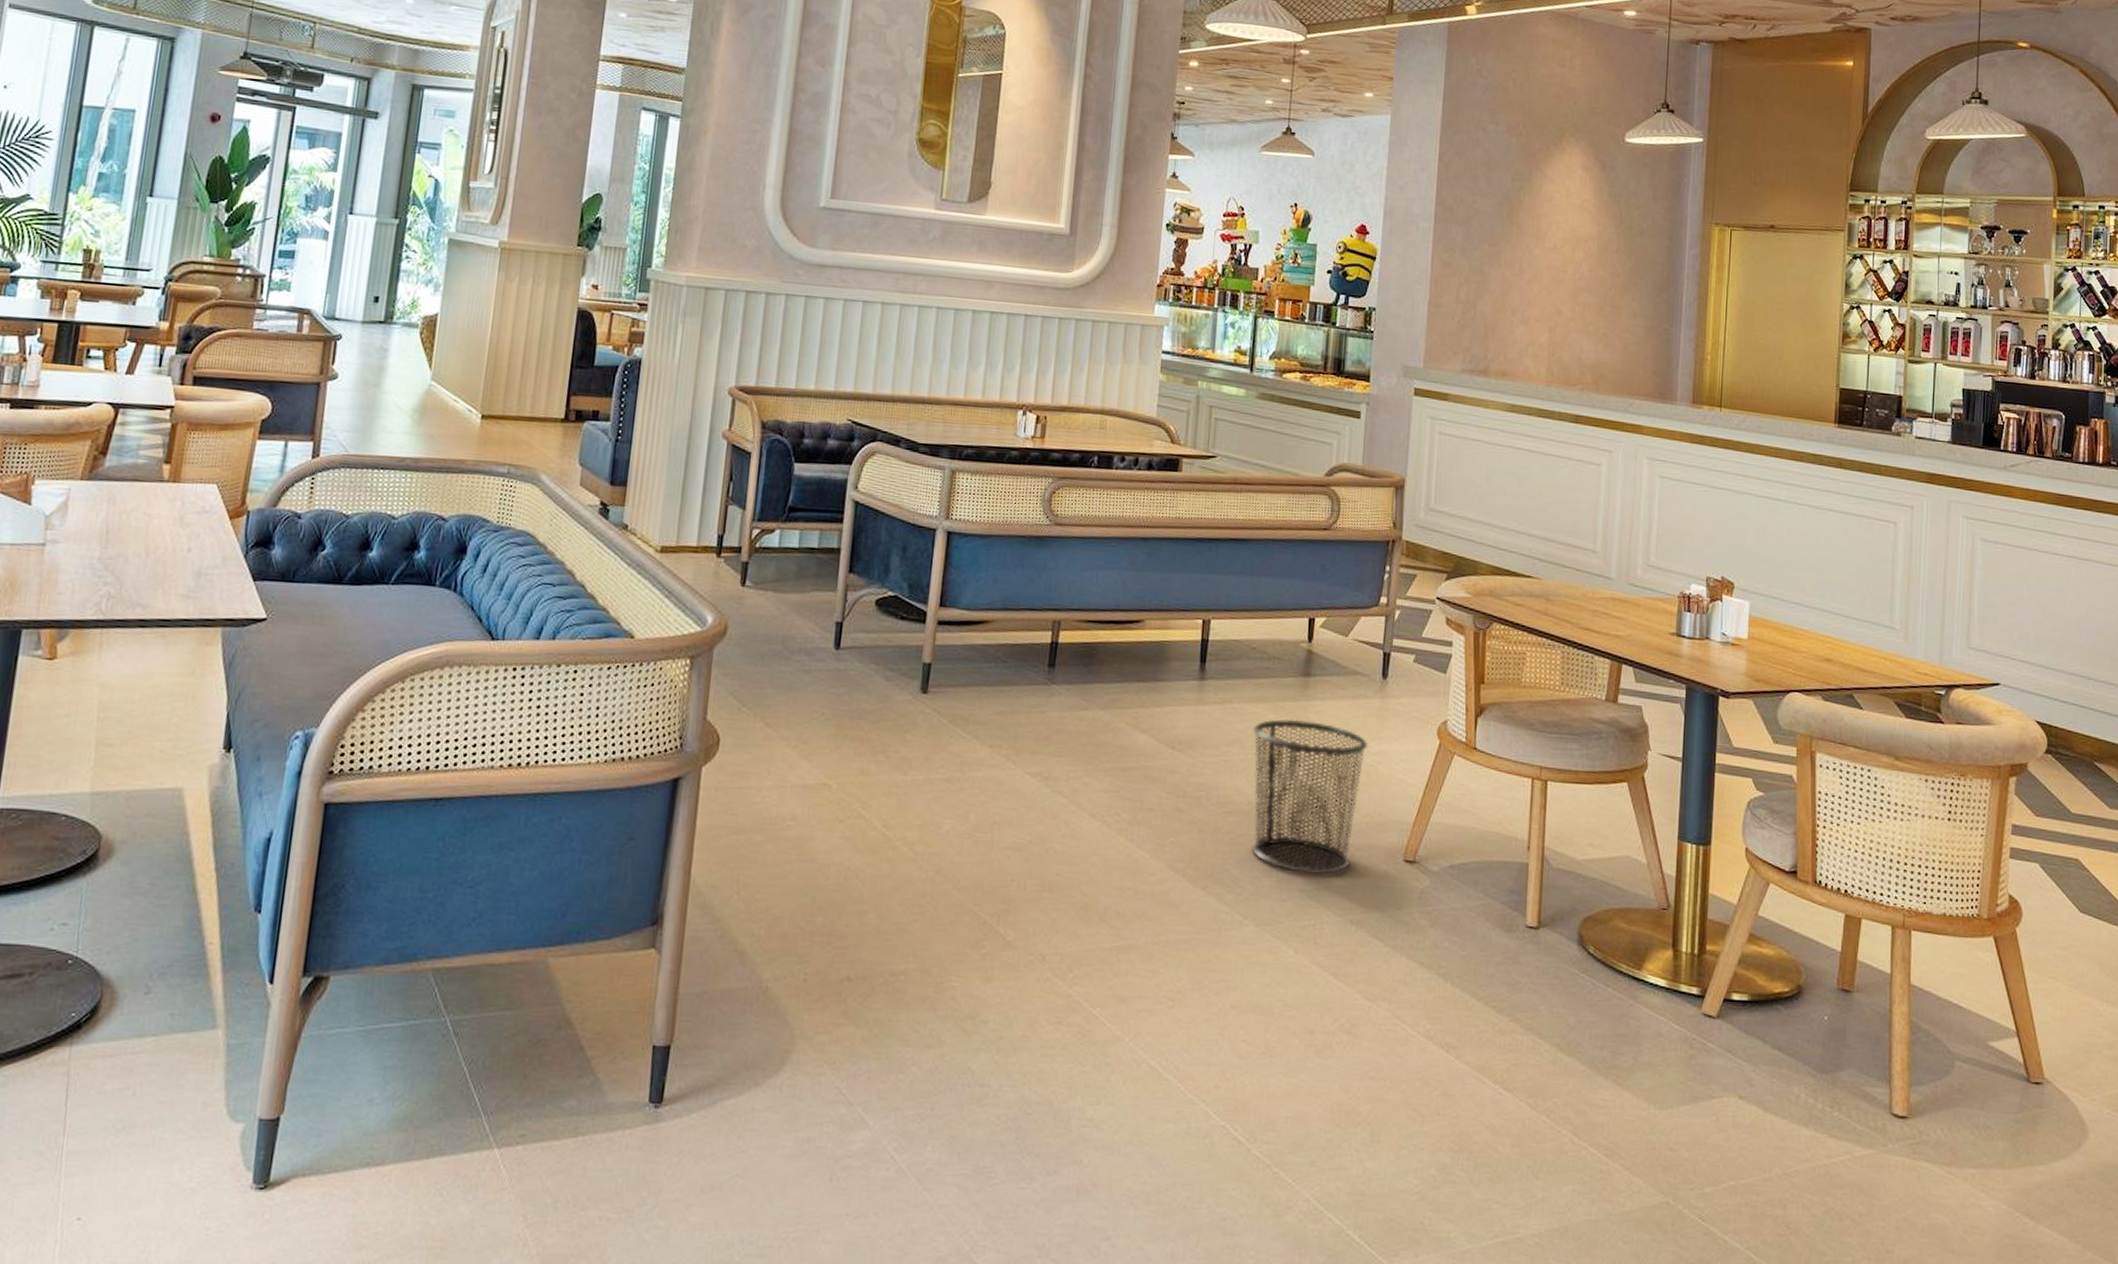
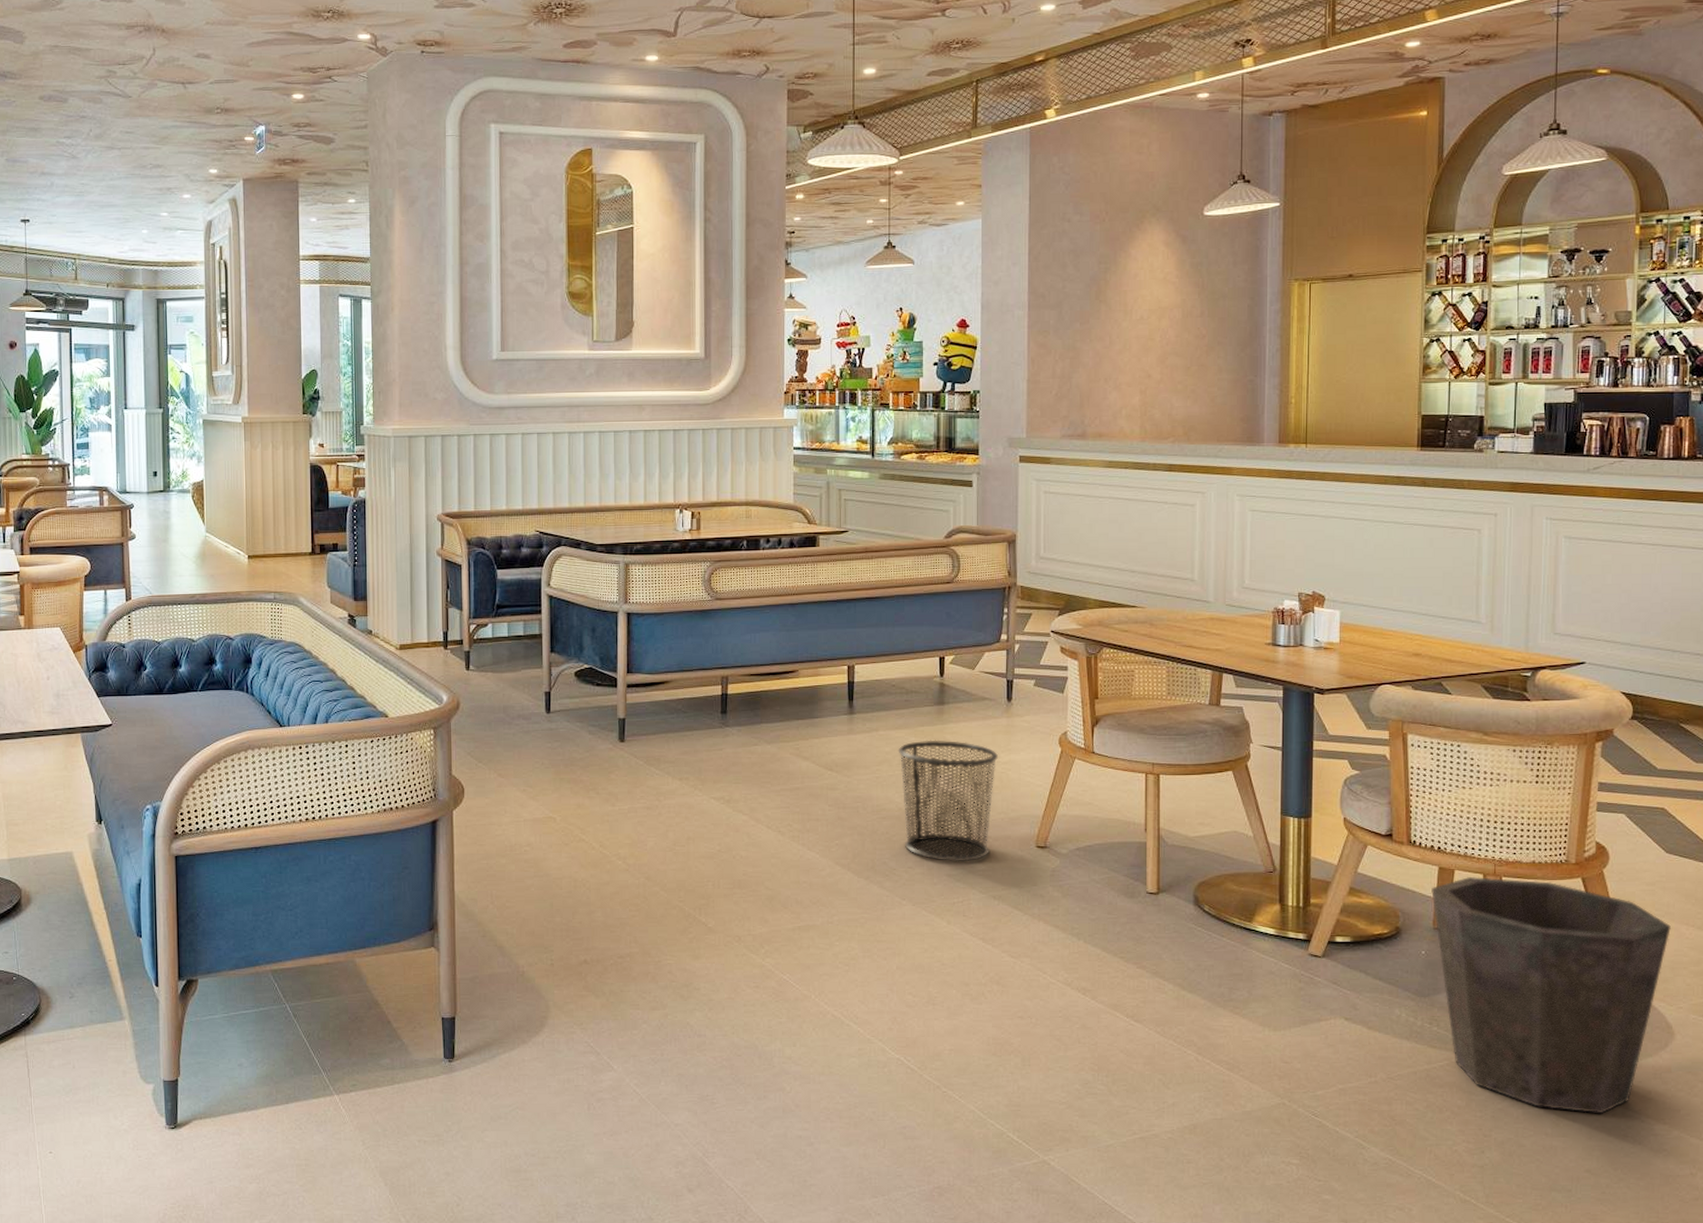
waste bin: none [1836,928,2084,1228] -> present [1431,877,1671,1114]

